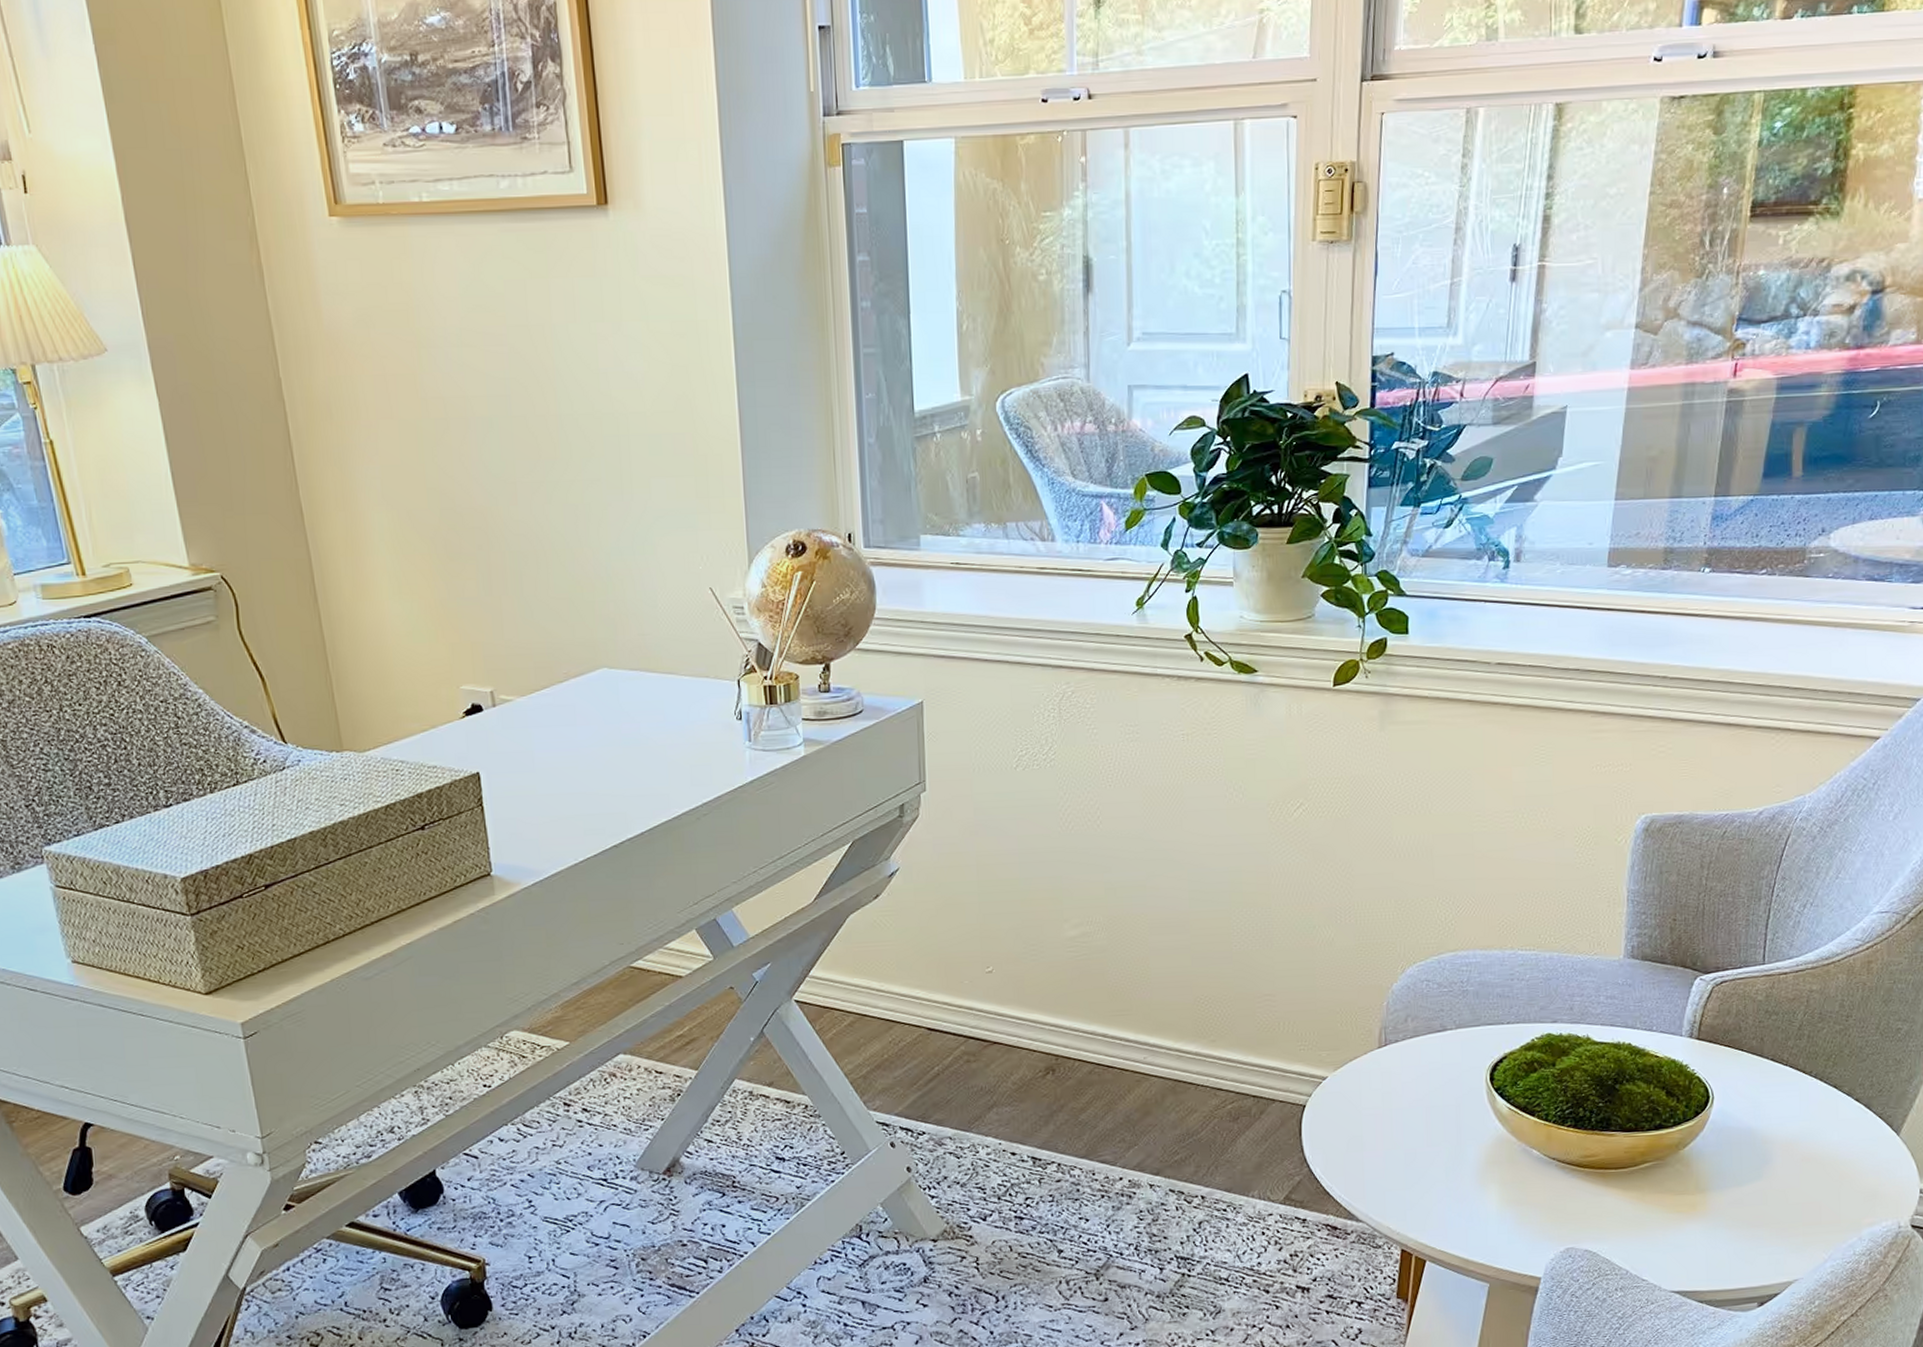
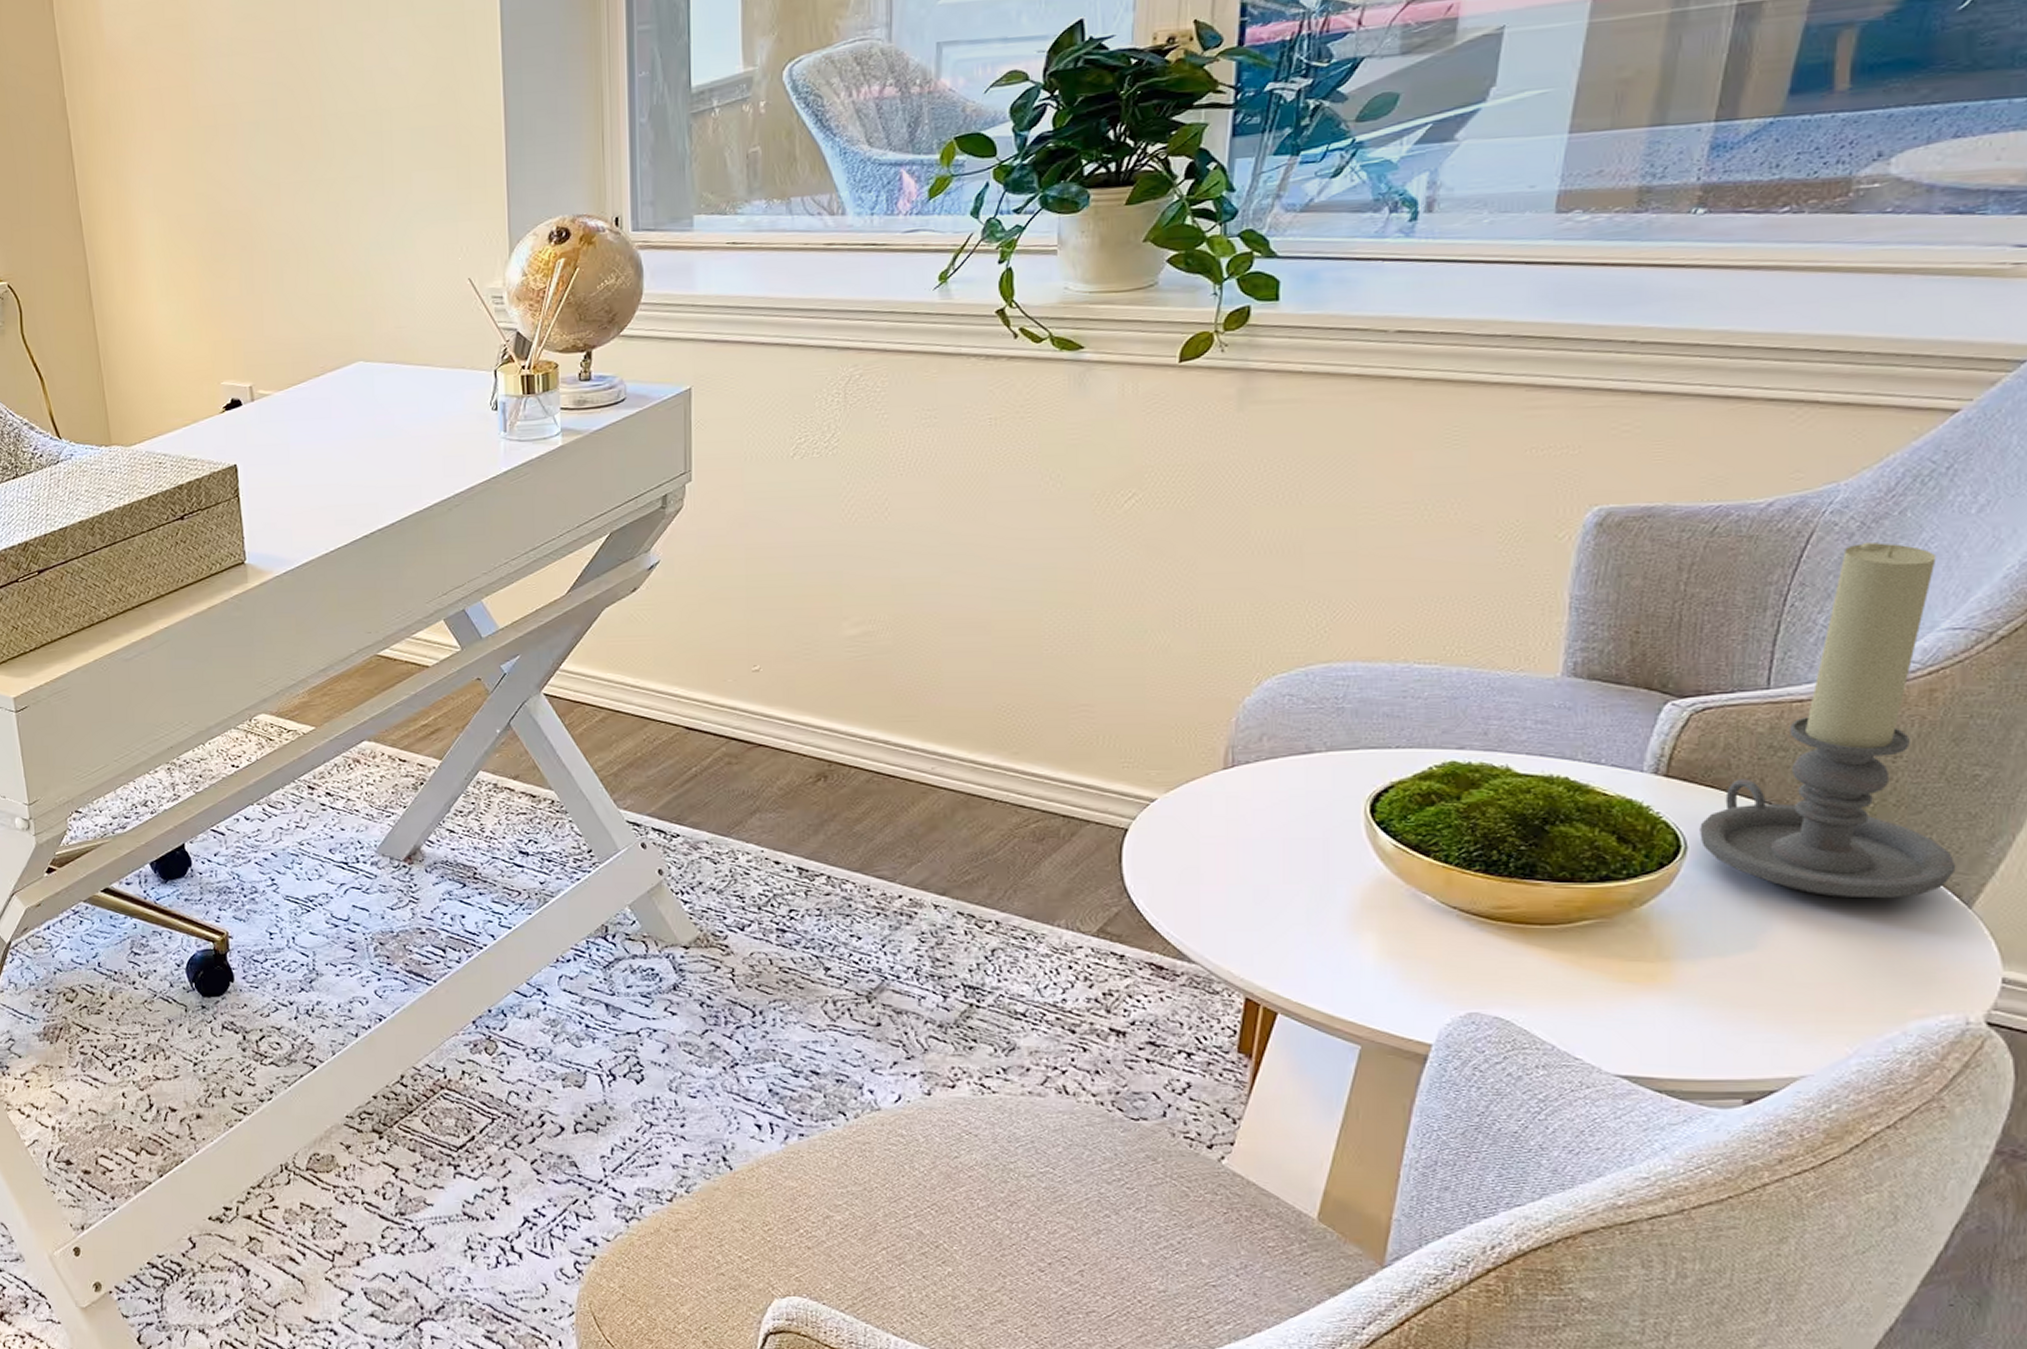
candle holder: none [1722,843,1889,1132] -> present [1700,541,1956,899]

